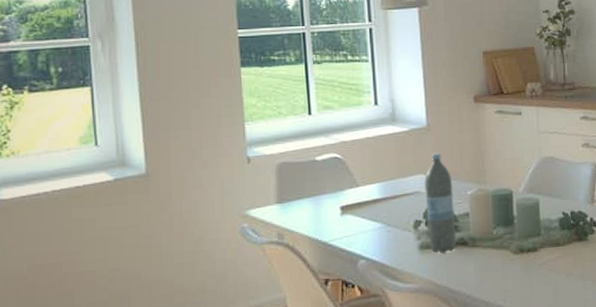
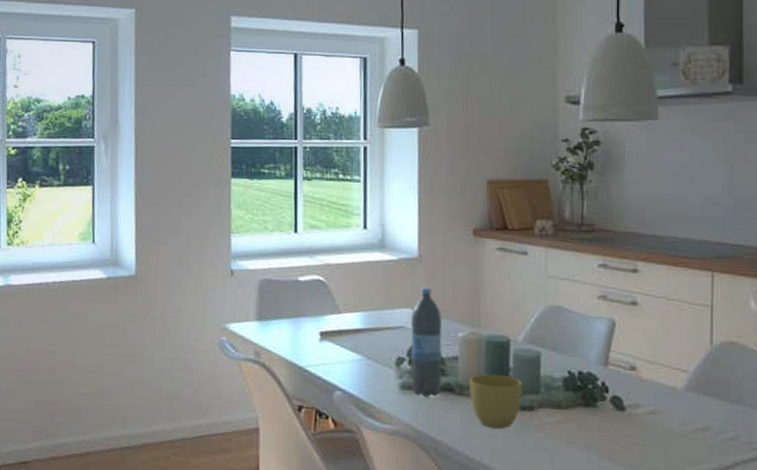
cup: none [479,223,527,272] -> present [468,374,523,429]

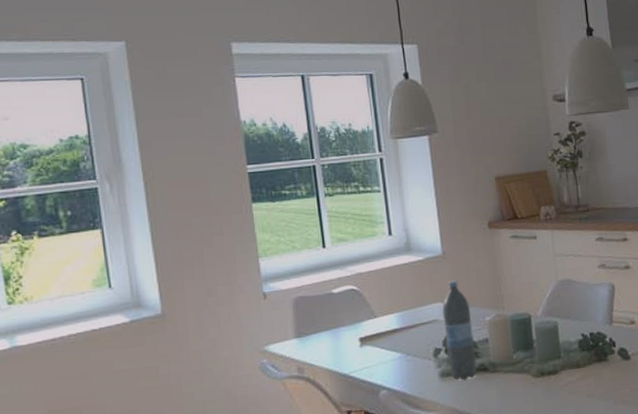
cup: present [468,374,523,429] -> none [500,347,547,396]

